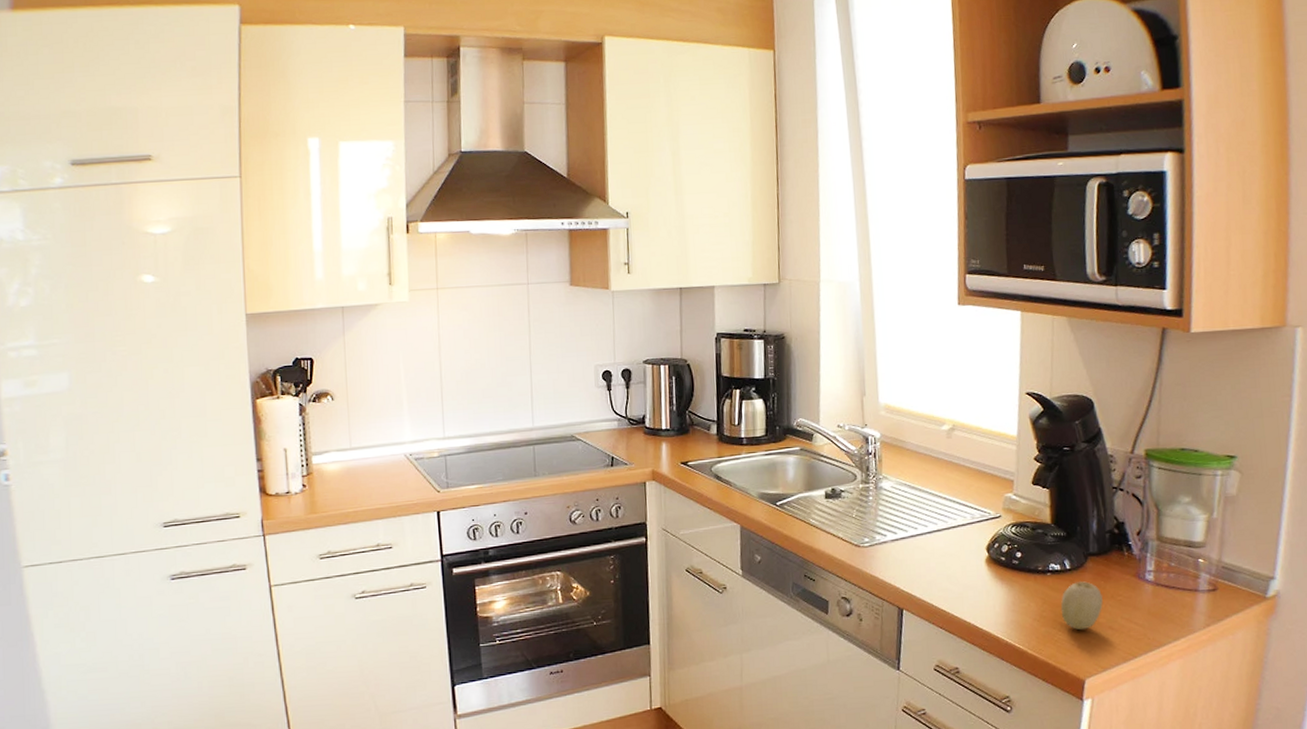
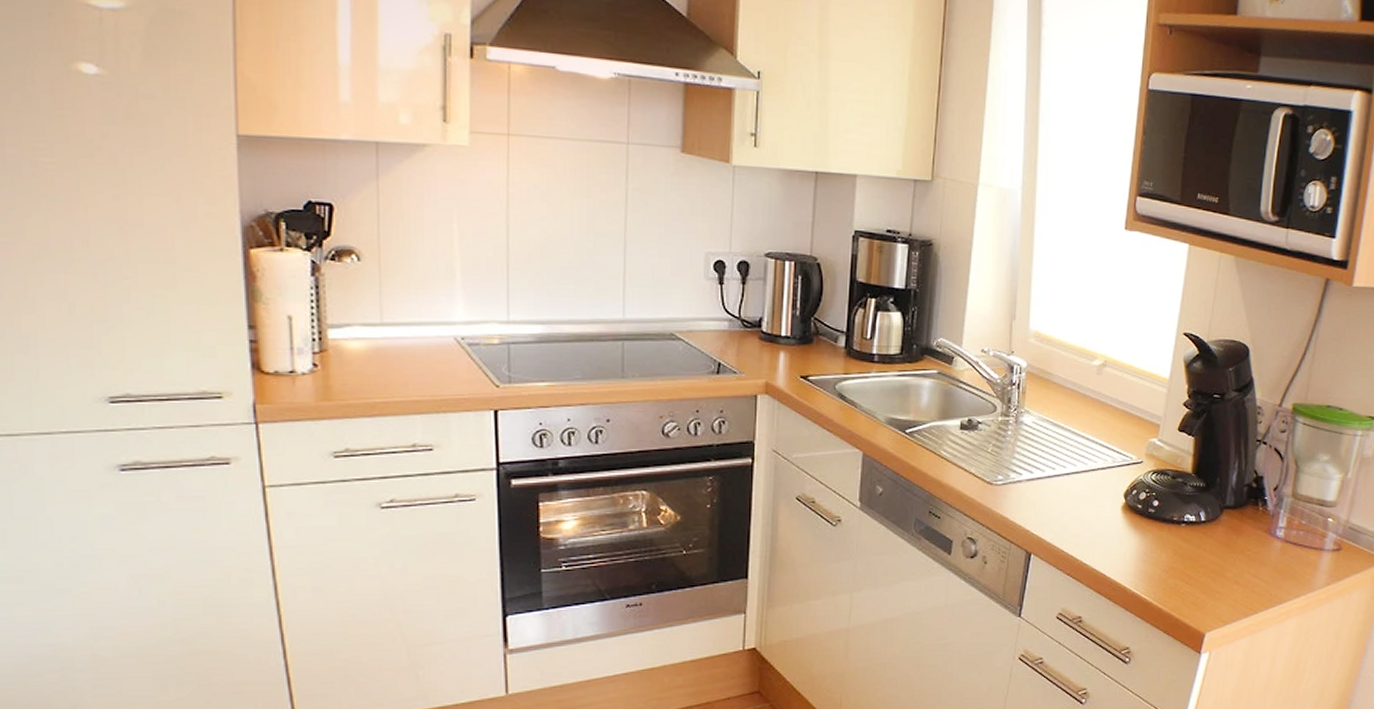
fruit: present [1060,580,1103,631] -> none [1190,533,1233,584]

